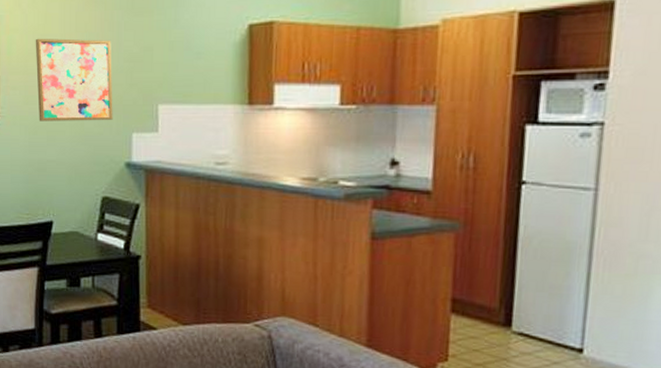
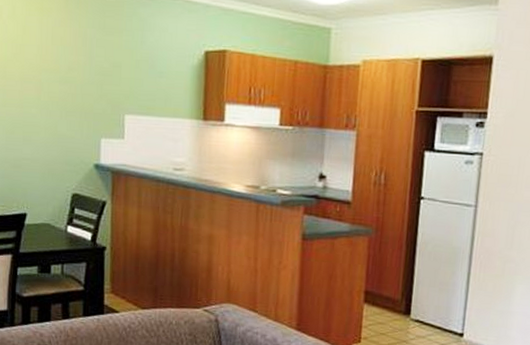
wall art: present [35,38,113,121] -> none [14,47,85,126]

